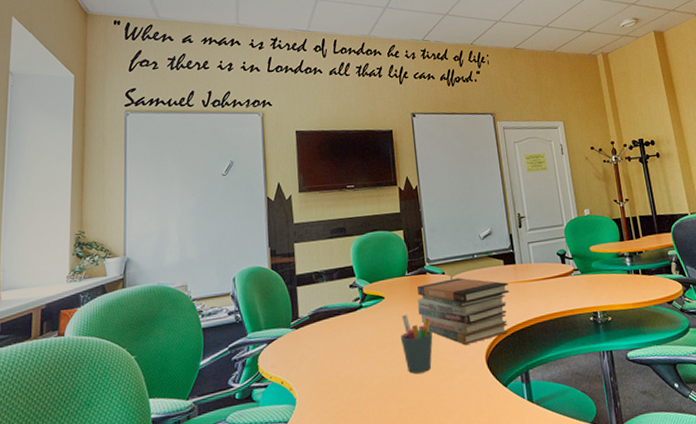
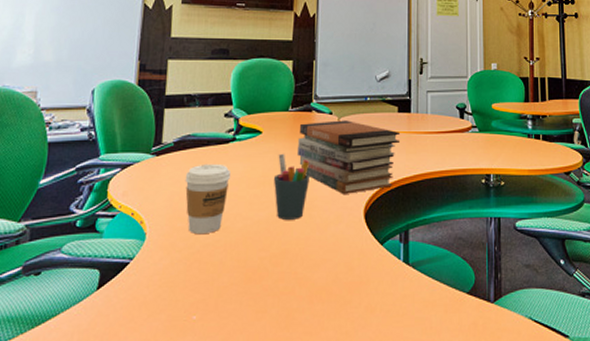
coffee cup: none [323,330,362,395] -> present [185,163,230,235]

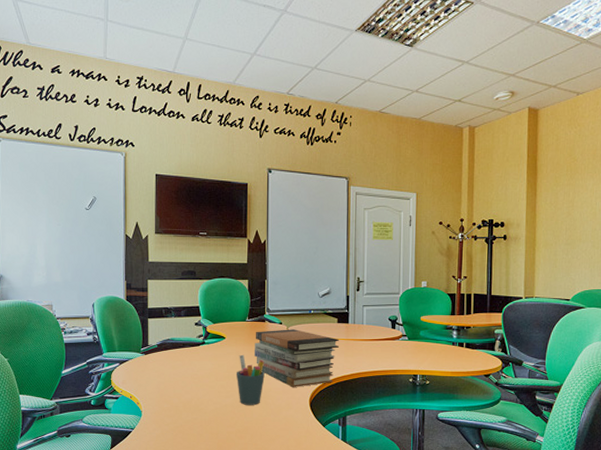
coffee cup: present [185,163,230,235] -> none [167,361,202,414]

